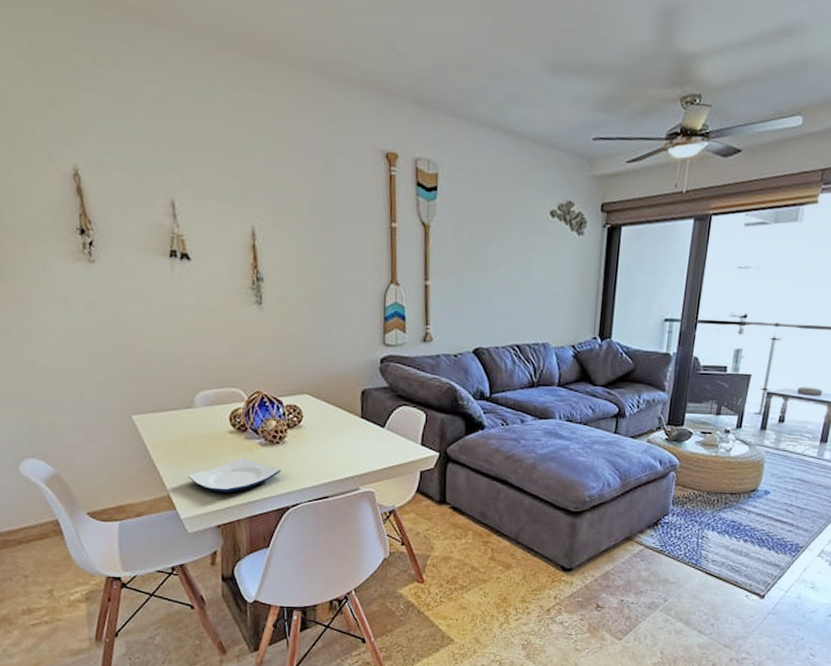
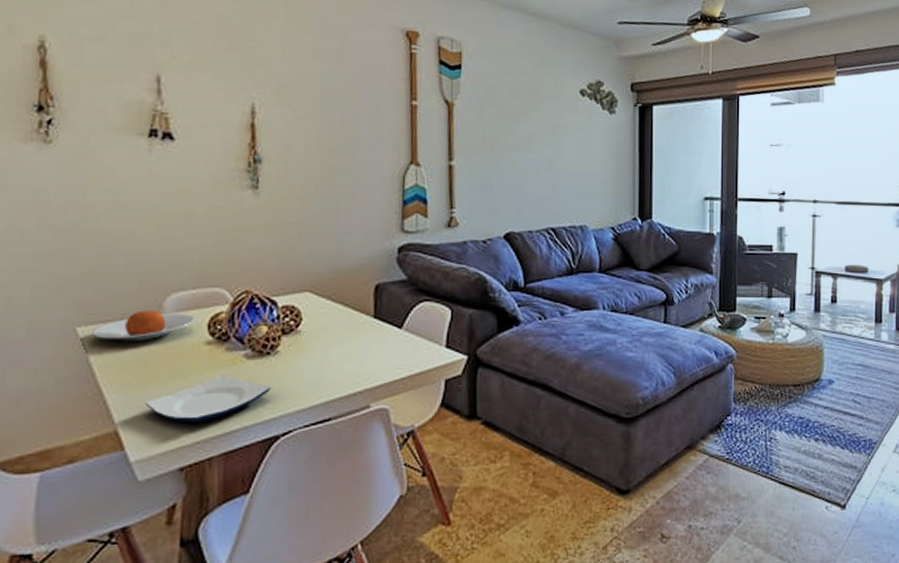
plate: none [144,404,220,428] -> present [92,310,196,341]

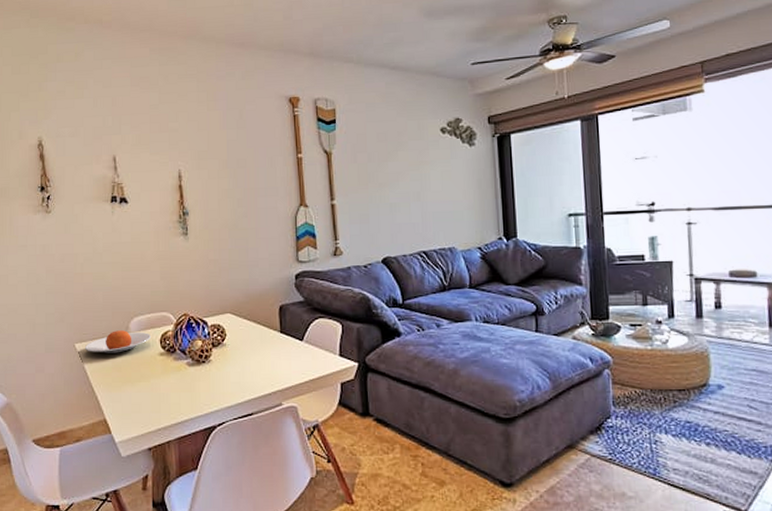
plate: present [145,375,272,422] -> none [123,378,208,413]

